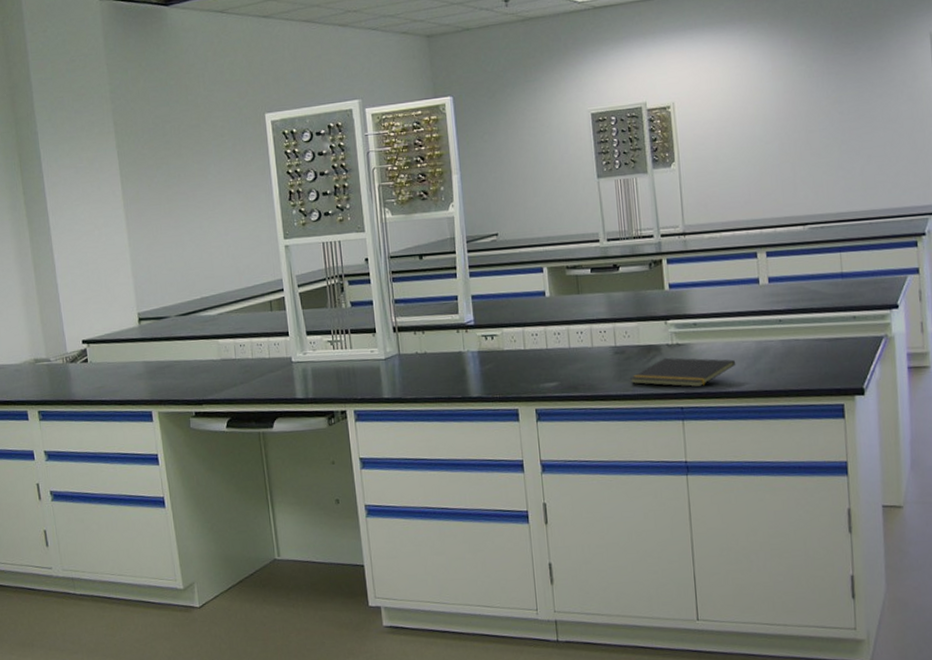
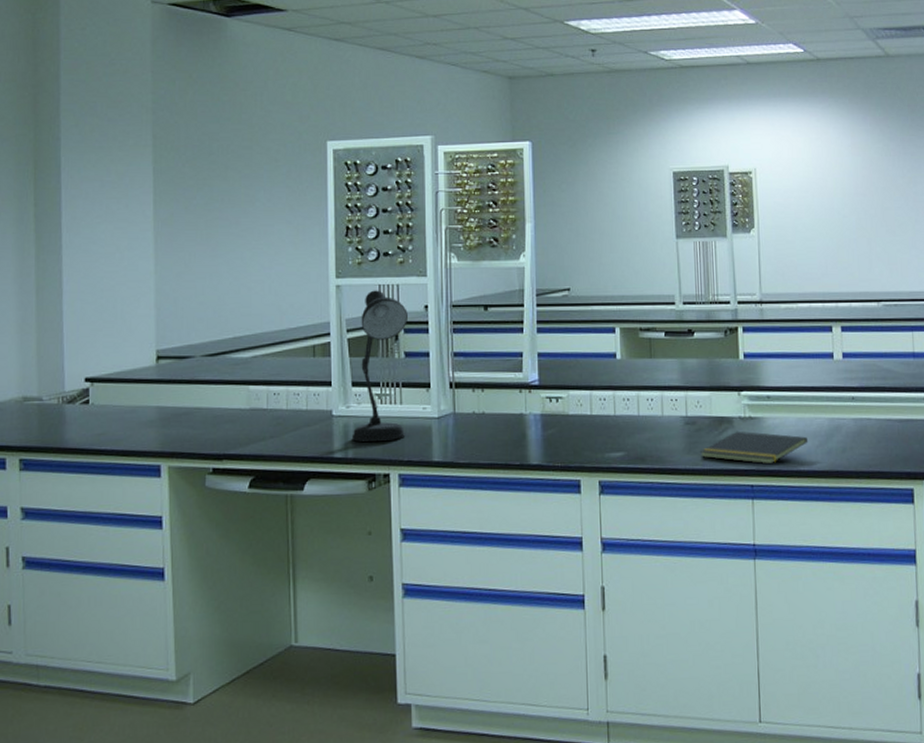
desk lamp: none [309,247,358,384] -> present [351,290,408,442]

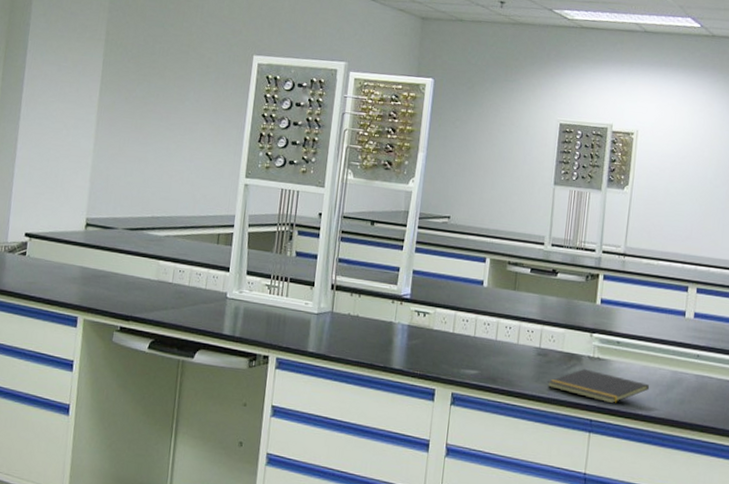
desk lamp: present [351,290,408,442] -> none [240,193,303,327]

